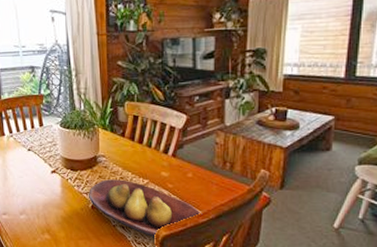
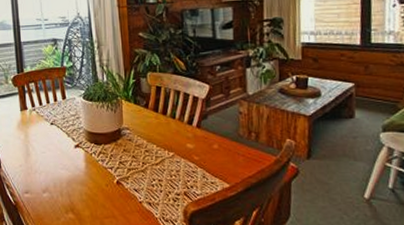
fruit bowl: present [89,179,202,239] -> none [113,152,231,216]

